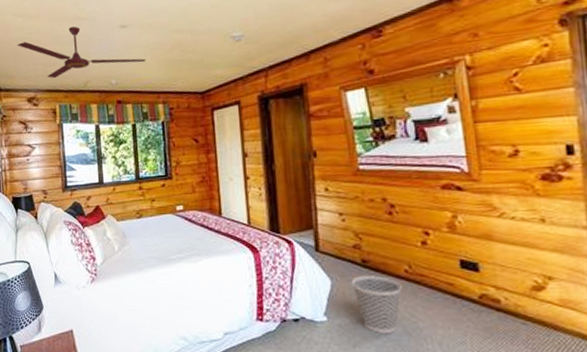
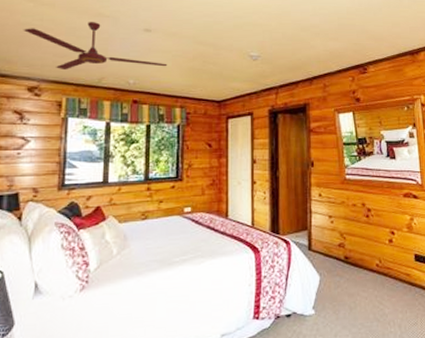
wastebasket: present [351,276,402,334] -> none [336,270,374,322]

